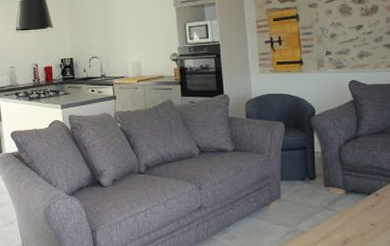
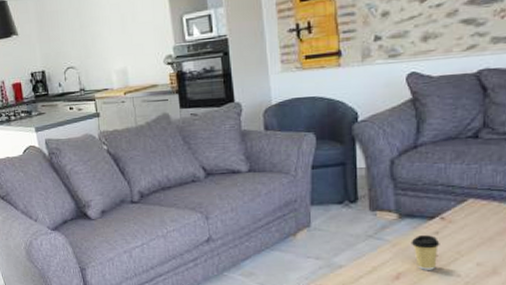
coffee cup: none [355,208,376,236] -> present [411,235,440,270]

